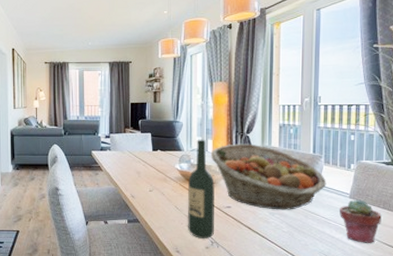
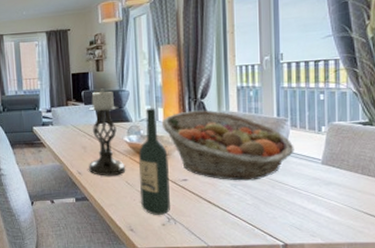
candle holder: none [142,119,176,201] -> present [88,88,126,176]
potted succulent: present [340,199,382,243] -> none [311,165,361,214]

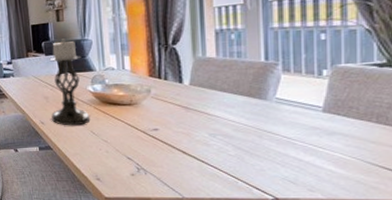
wine bottle: present [139,108,170,215] -> none [104,56,140,165]
fruit basket: present [161,110,294,181] -> none [128,56,287,131]

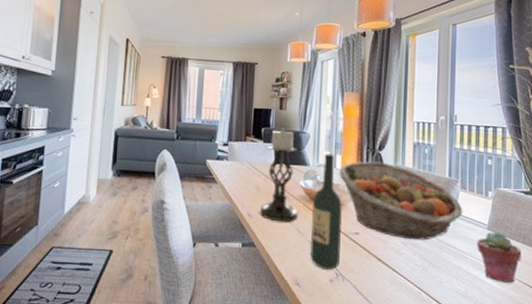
wine bottle: none [104,56,140,165] -> present [310,153,342,270]
fruit basket: none [128,56,287,131] -> present [338,161,463,241]
potted succulent: none [309,113,375,167] -> present [477,231,521,283]

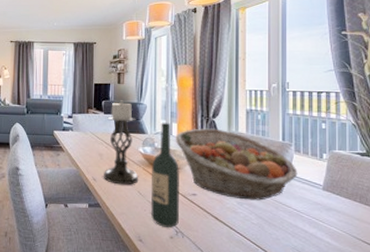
potted succulent: present [477,231,521,283] -> none [313,191,359,240]

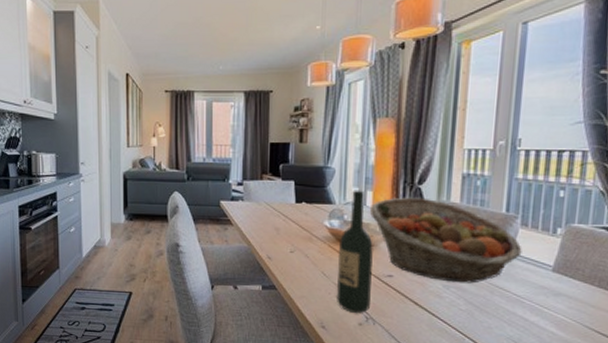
candle holder: present [104,100,139,185] -> none [281,163,323,265]

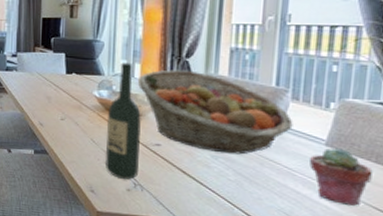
potted succulent: none [537,273,596,330] -> present [309,147,373,206]

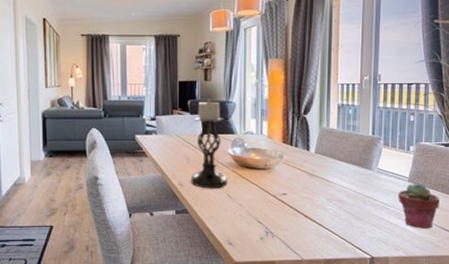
candle holder: none [52,37,92,132] -> present [191,99,228,189]
wine bottle: present [105,62,141,180] -> none [240,121,270,229]
fruit basket: present [137,69,293,155] -> none [265,125,386,196]

